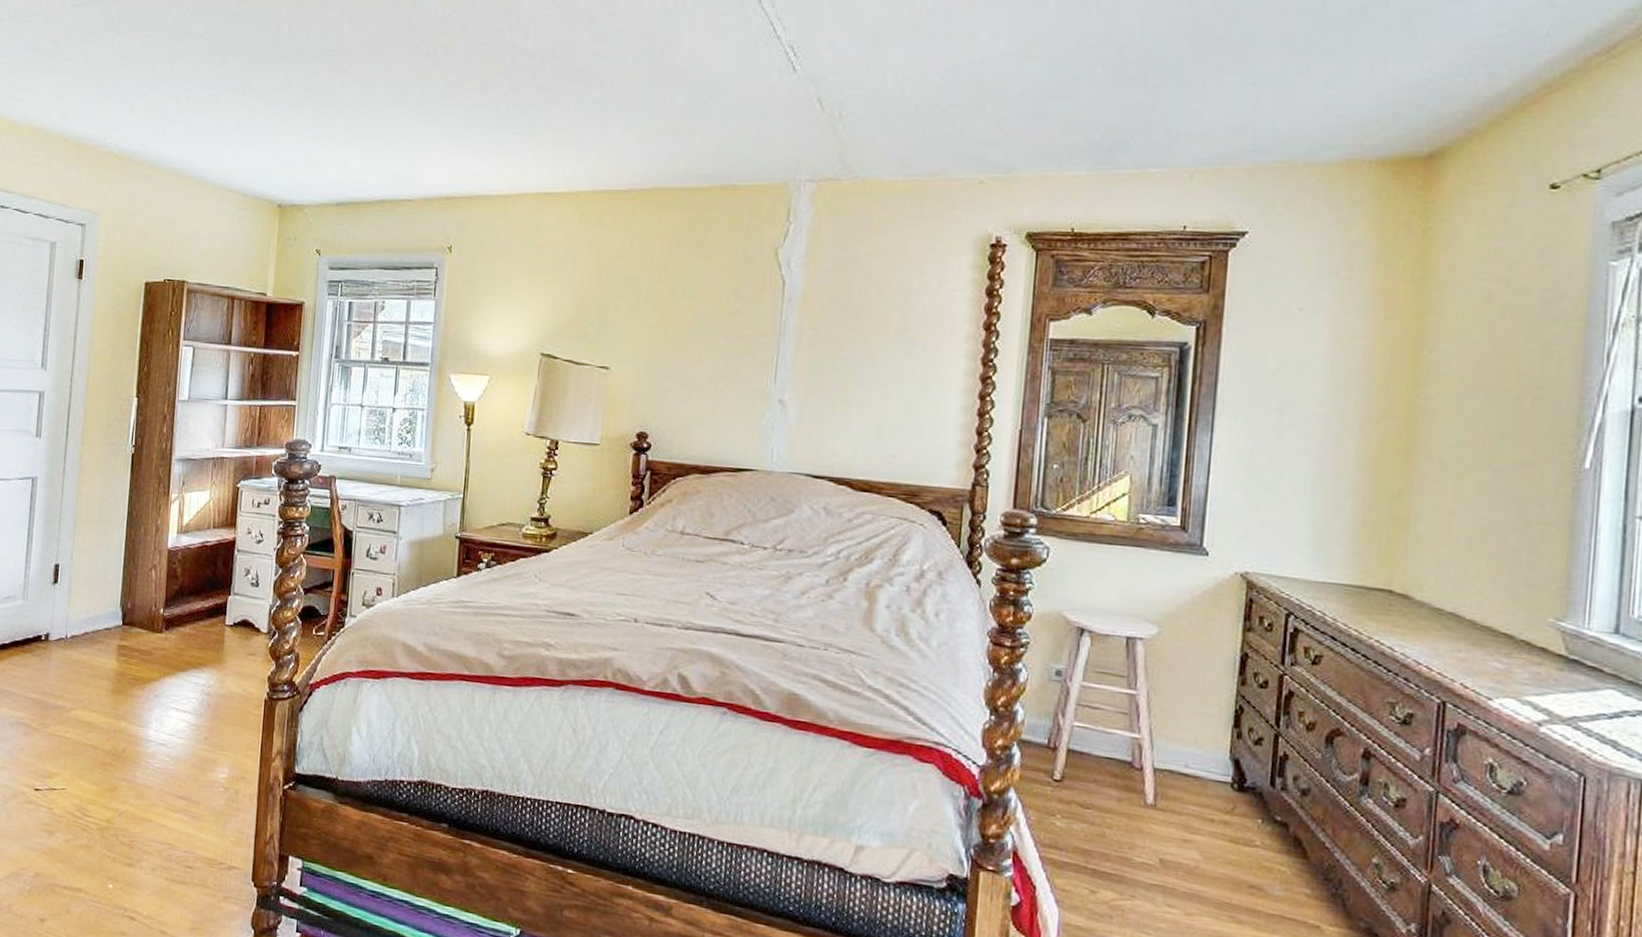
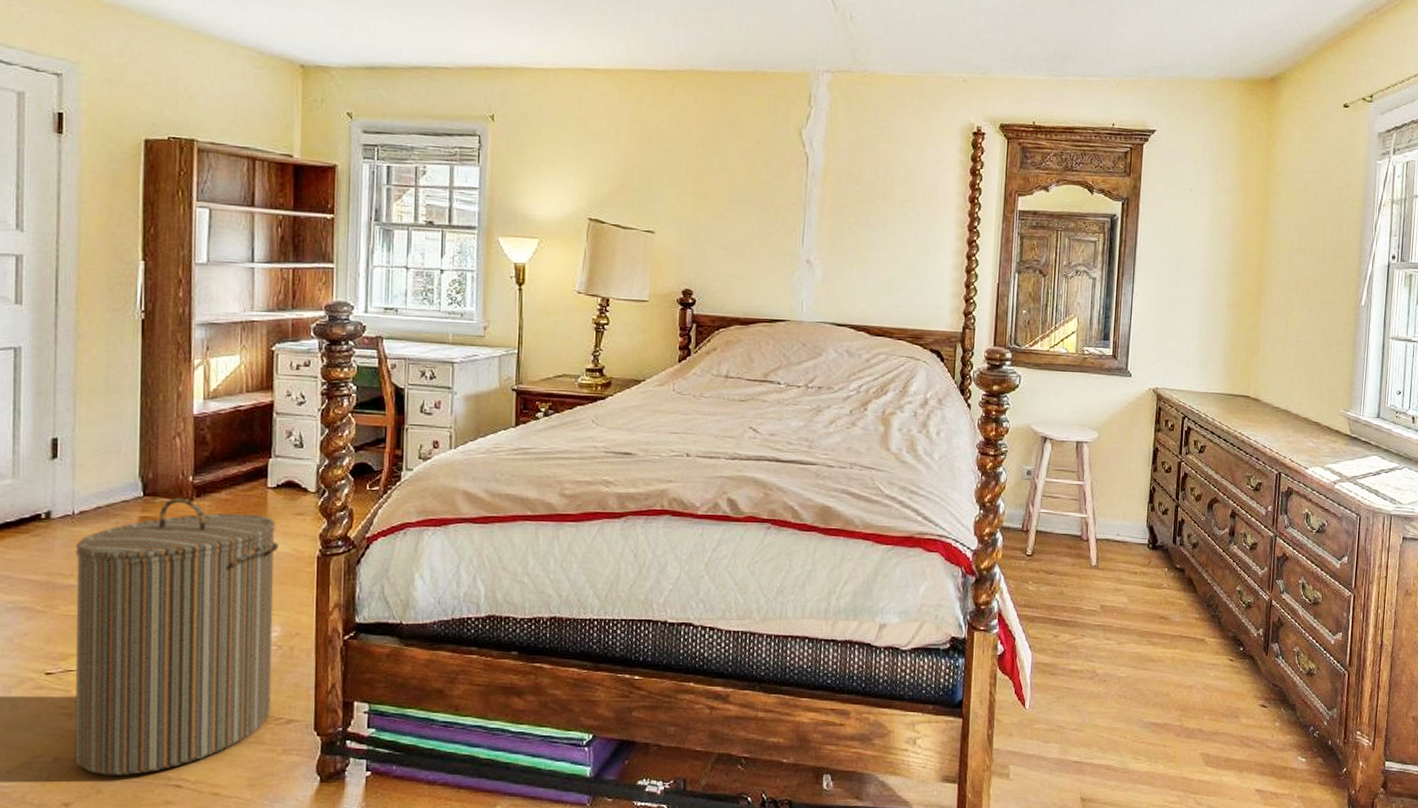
laundry hamper: none [52,628,233,901] -> present [75,497,280,775]

